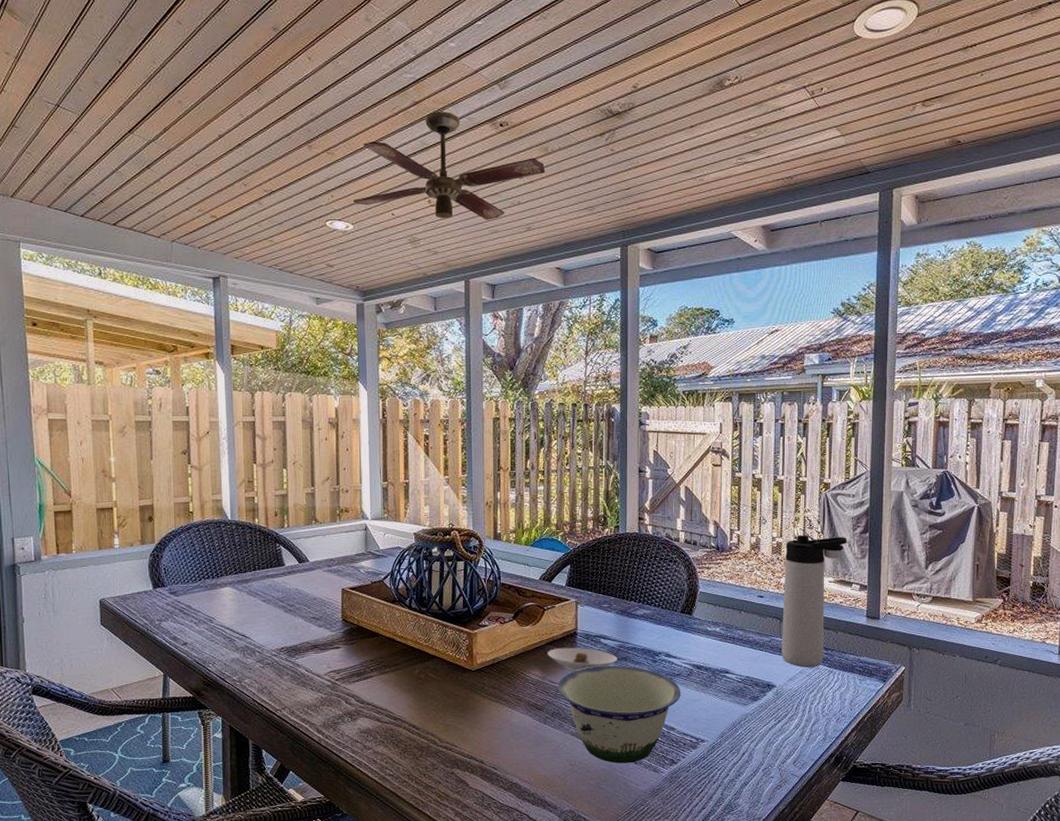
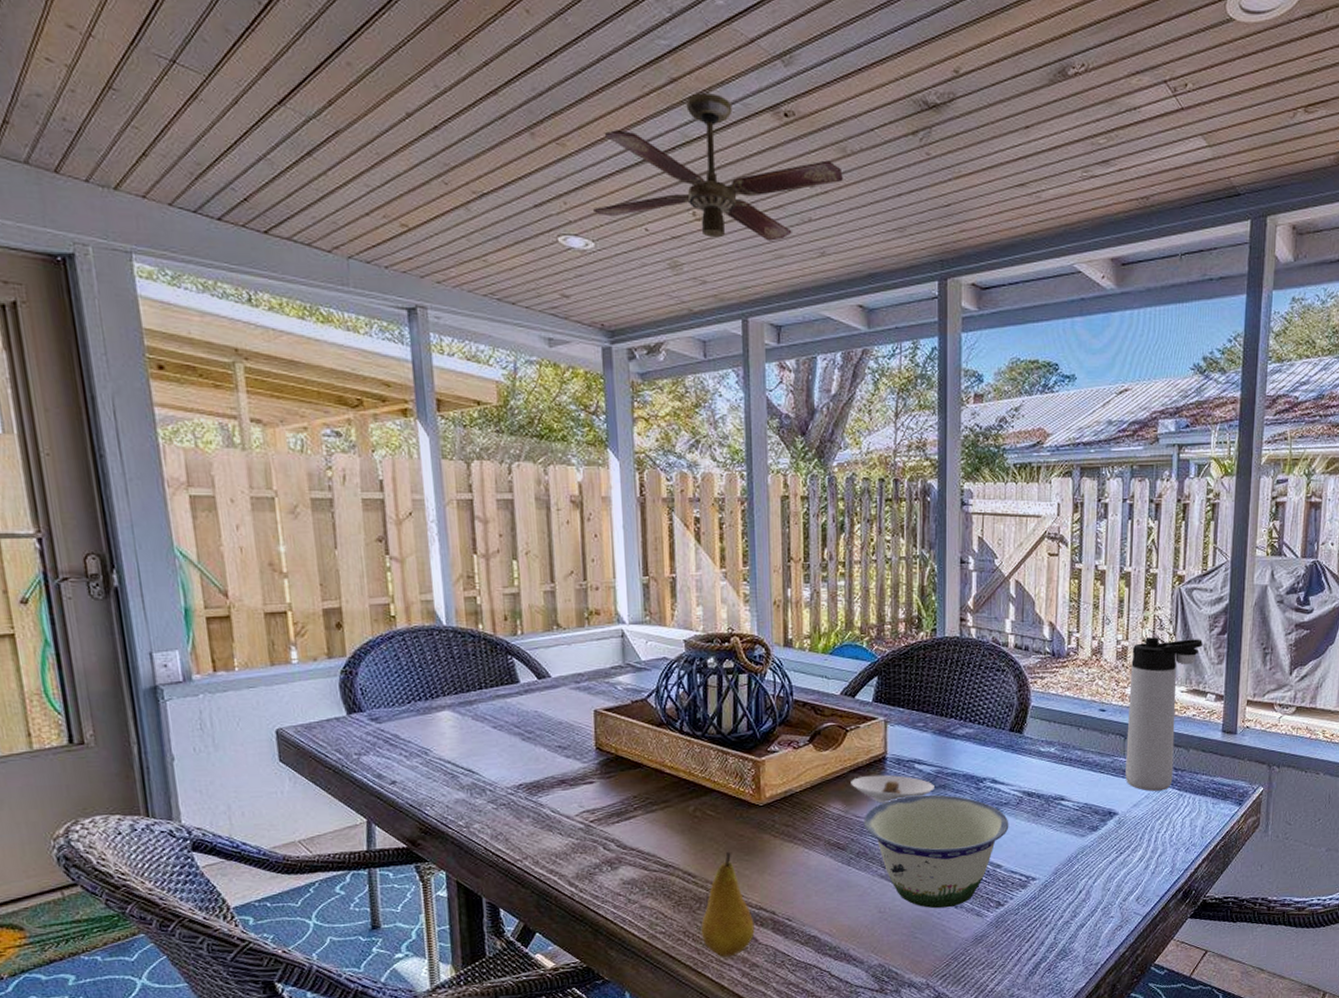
fruit: none [422,709,466,798] -> present [701,852,755,957]

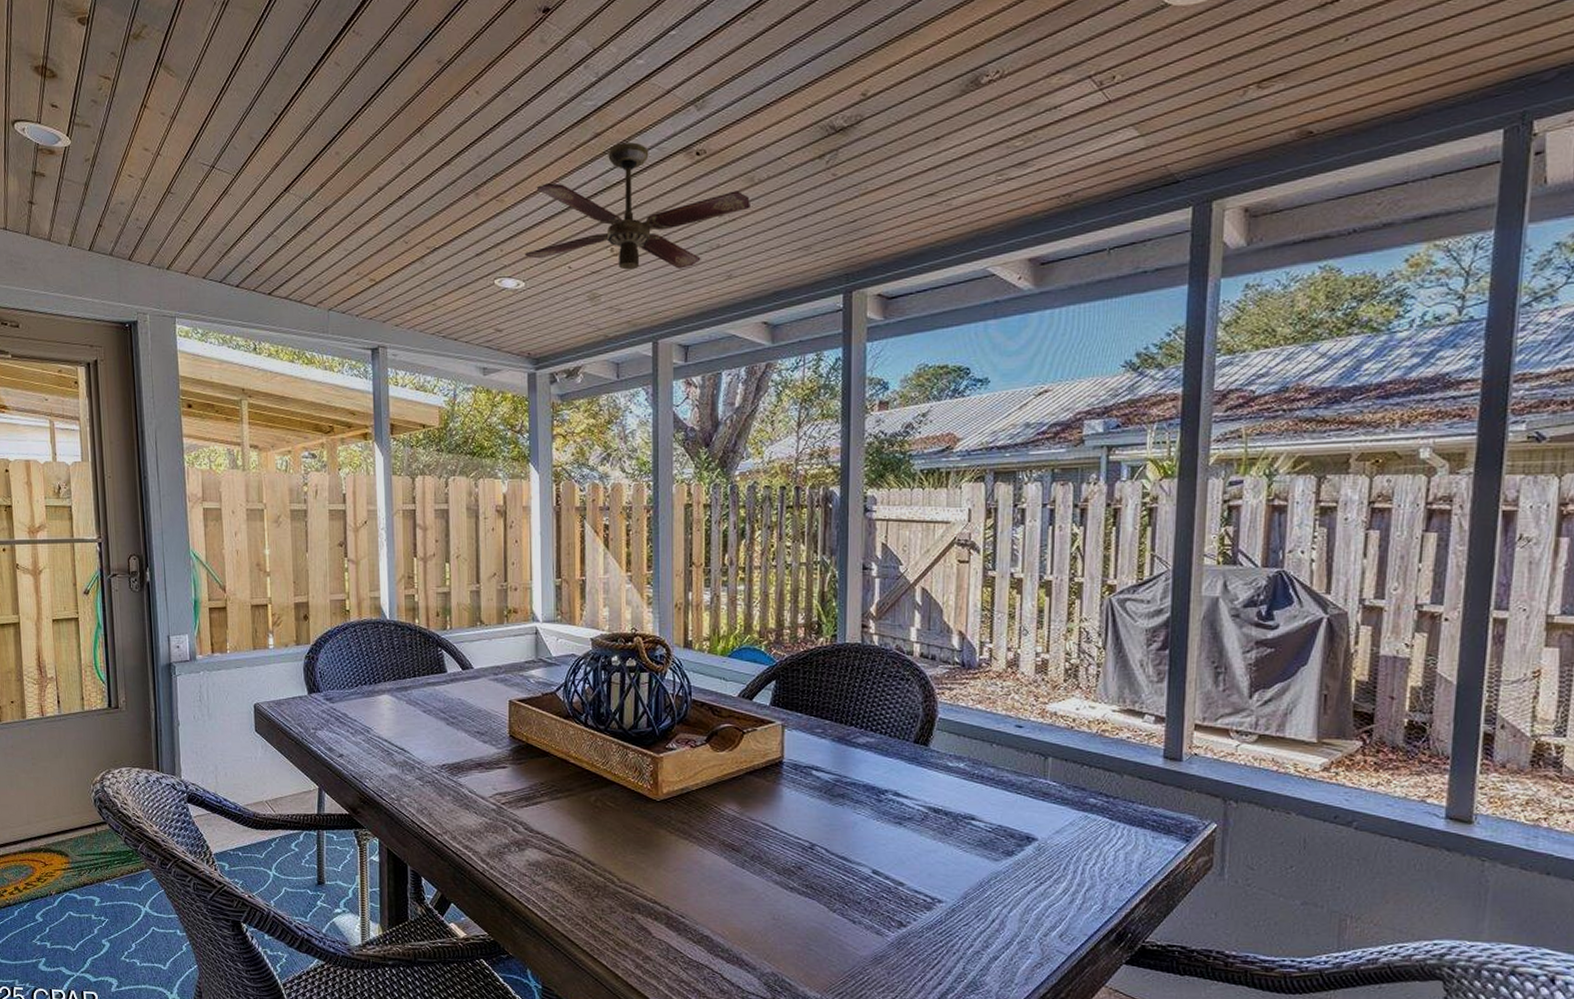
fruit: present [701,852,755,957] -> none [598,844,649,947]
saucer: present [851,775,934,804] -> none [746,779,833,808]
bowl: present [864,794,1009,909] -> none [759,802,913,922]
thermos bottle: present [1125,637,1203,791] -> none [1046,651,1138,818]

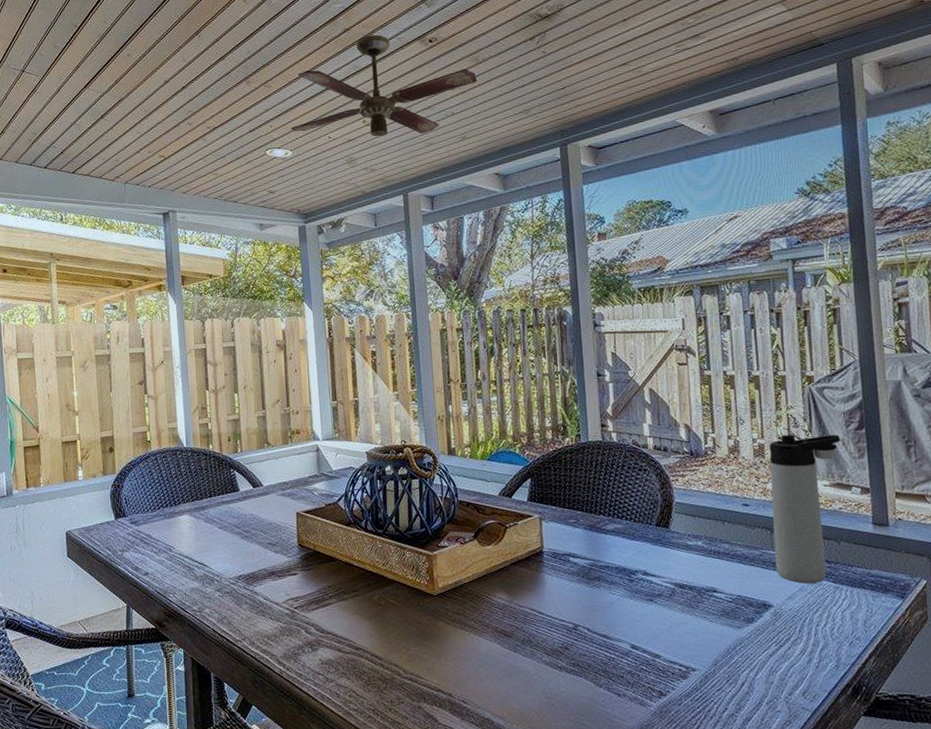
thermos bottle: none [1046,651,1138,818] -> present [769,434,840,584]

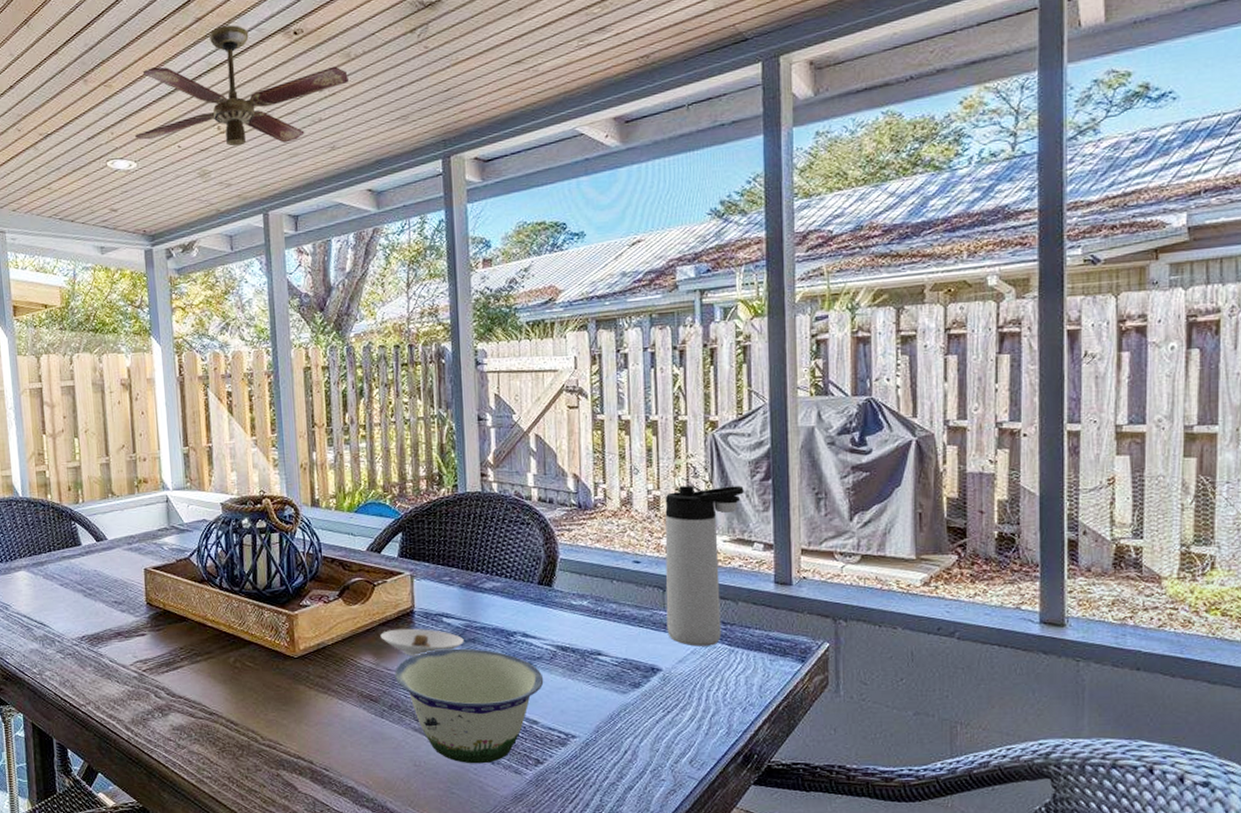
saucer: none [512,567,590,594] -> present [380,628,464,657]
bowl: none [526,586,665,696] -> present [394,648,544,764]

